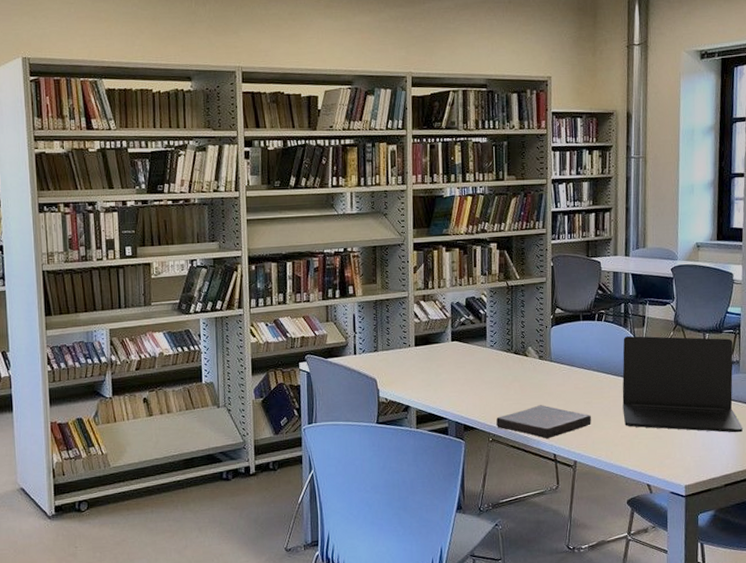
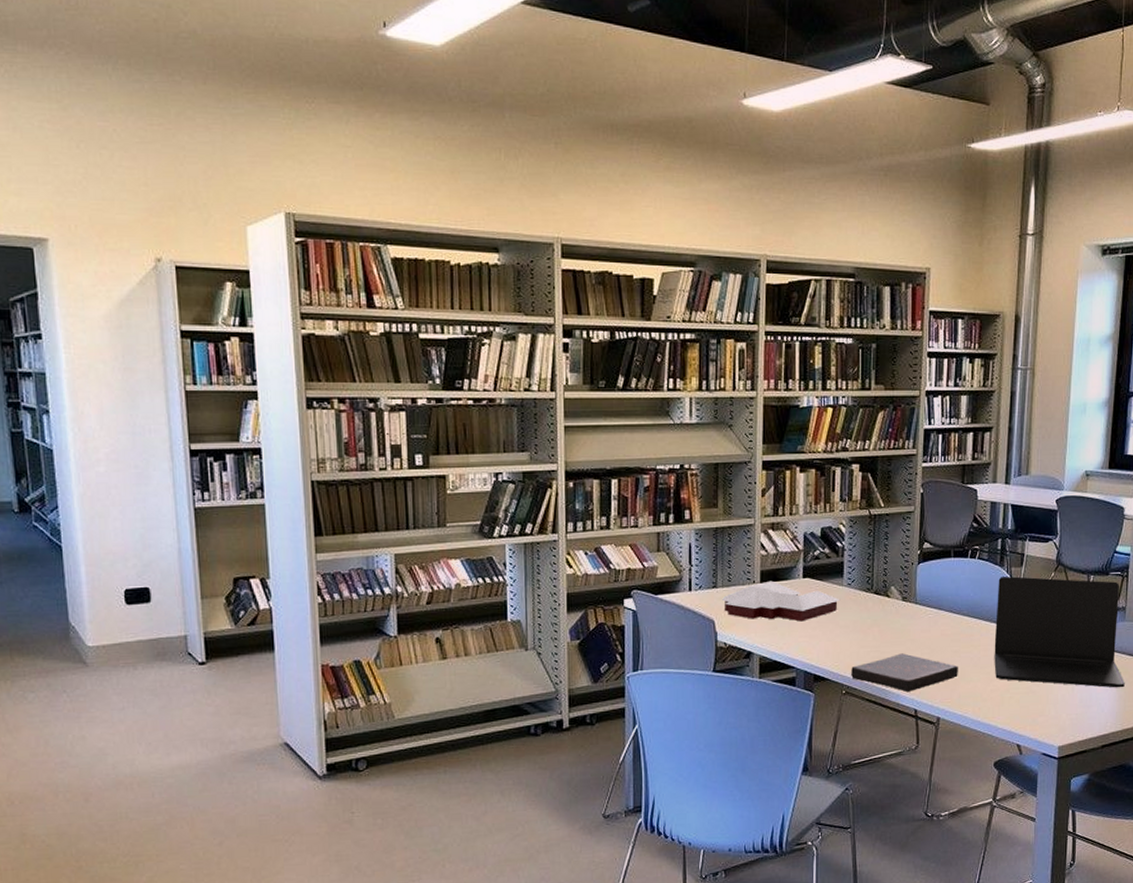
books: none [381,344,485,379] -> present [721,580,841,622]

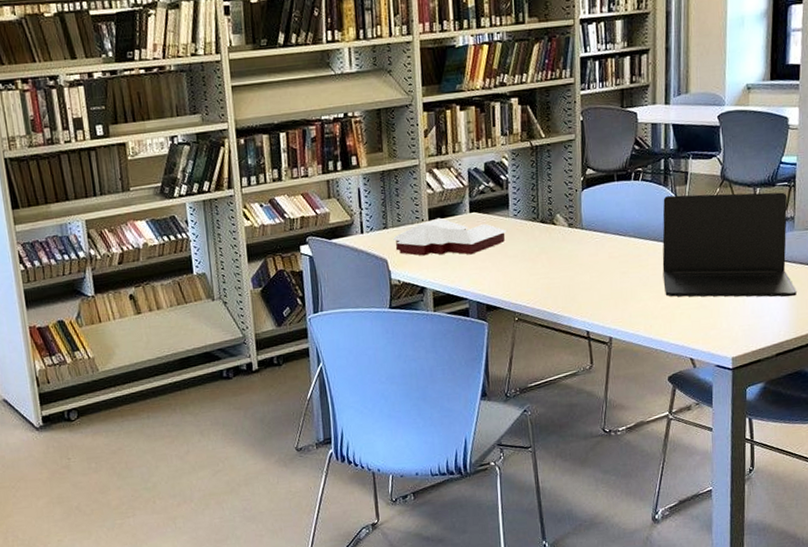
book: present [851,653,958,692] -> none [522,278,628,315]

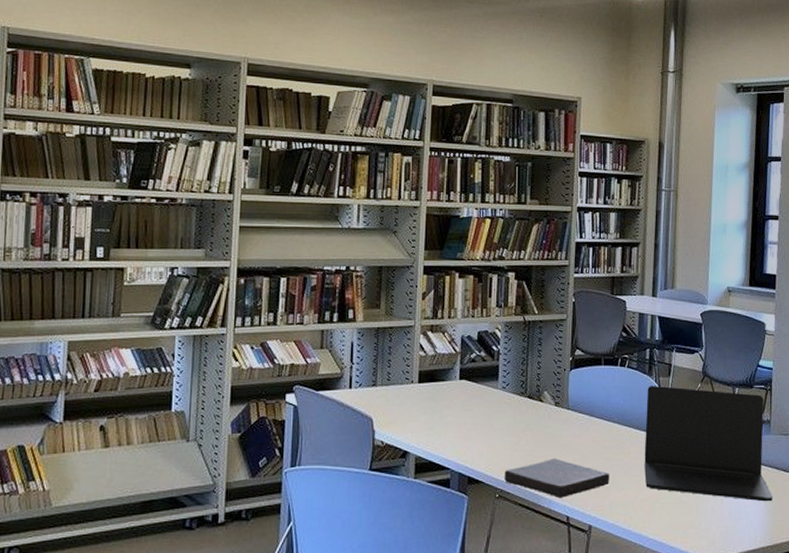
books: present [392,217,508,256] -> none [380,381,495,423]
book: none [522,278,628,315] -> present [505,458,609,498]

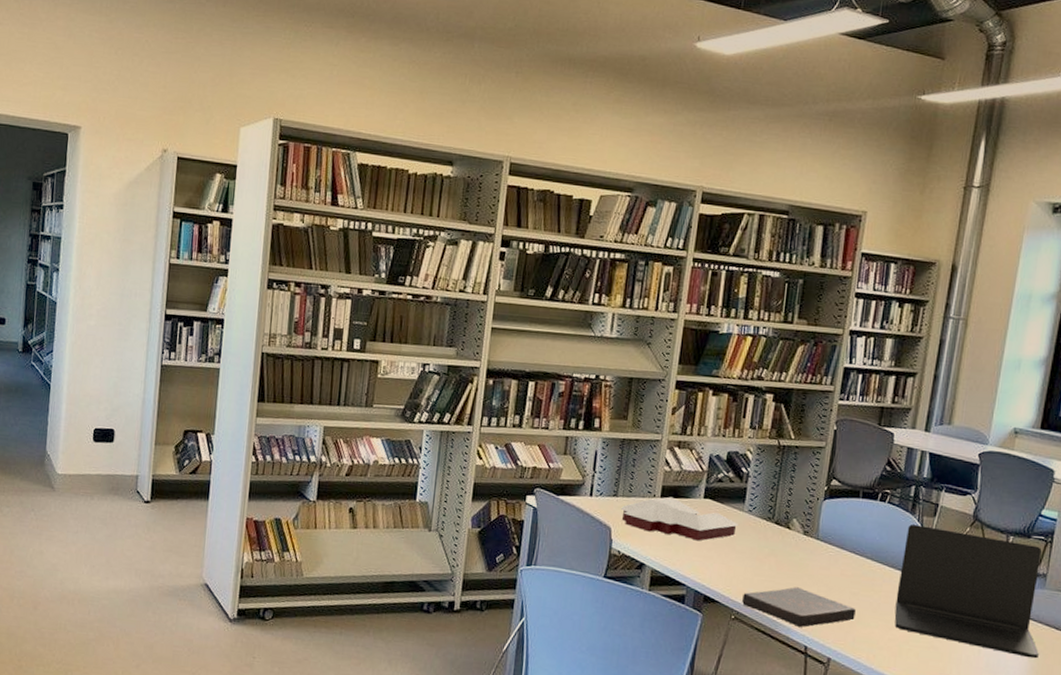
books: none [380,381,495,423] -> present [620,496,740,541]

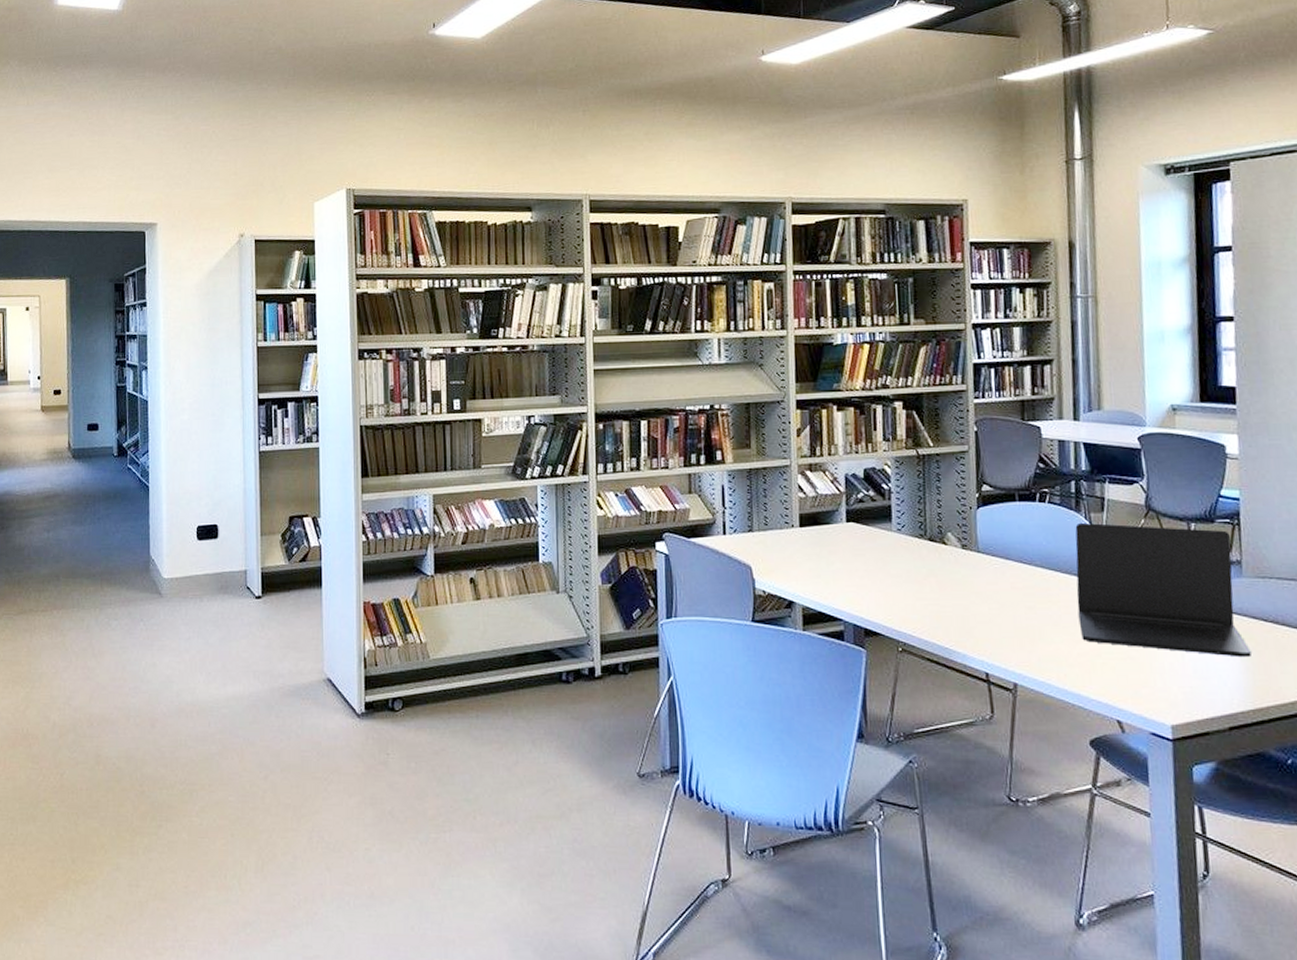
books: present [620,496,740,541] -> none [757,525,890,570]
book: present [742,587,856,627] -> none [907,608,1036,652]

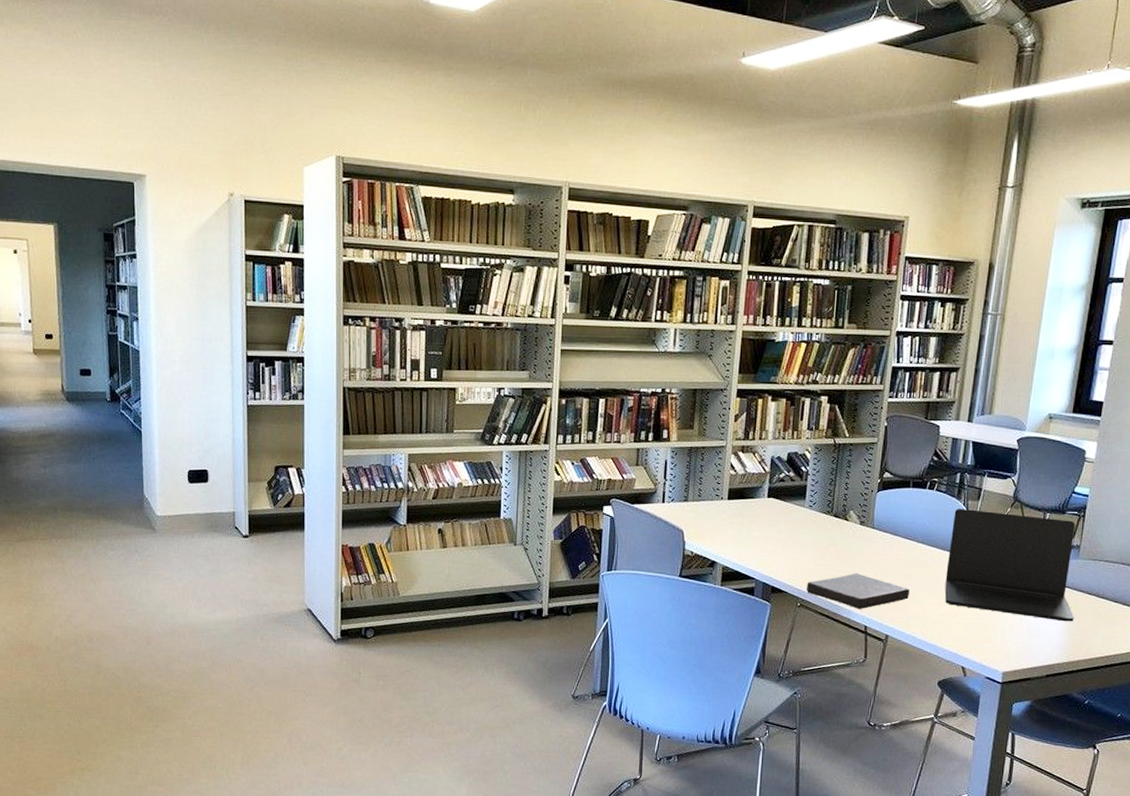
book: none [907,608,1036,652] -> present [807,573,910,609]

